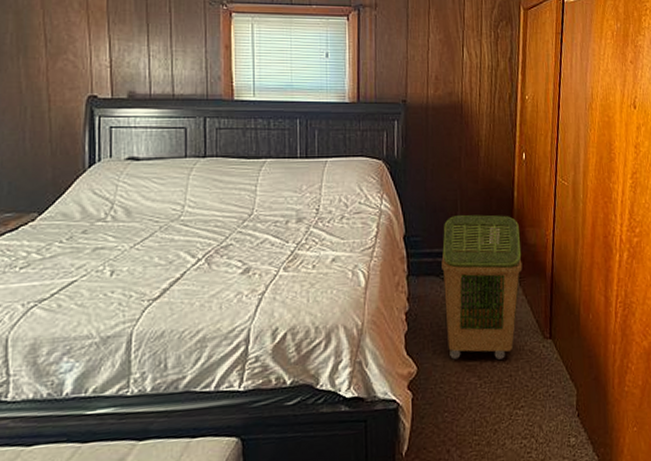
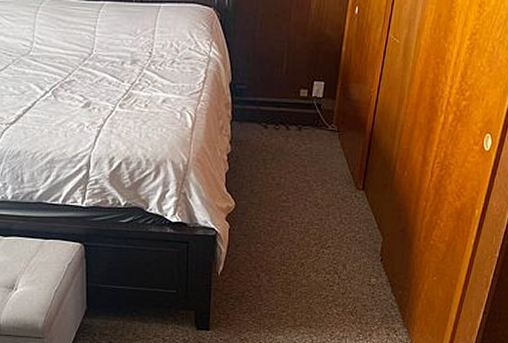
laundry basket: present [441,215,523,360] -> none [264,67,344,204]

